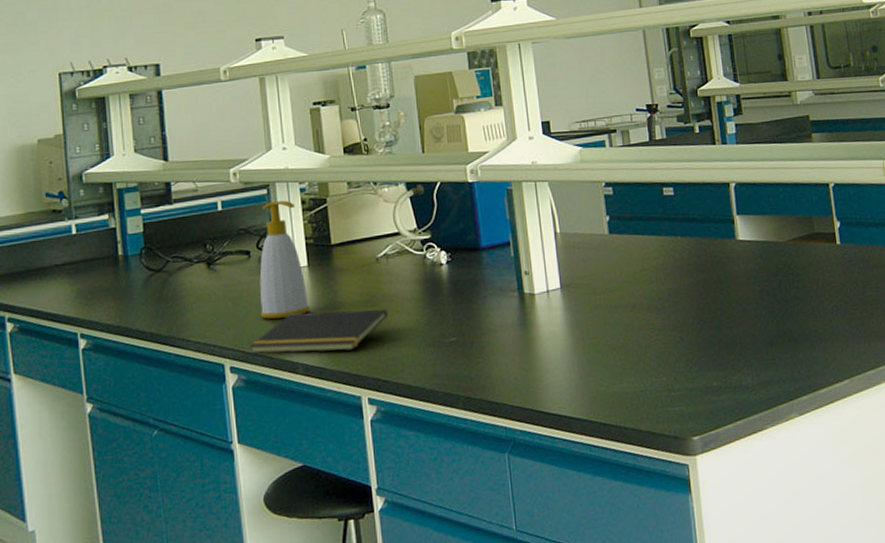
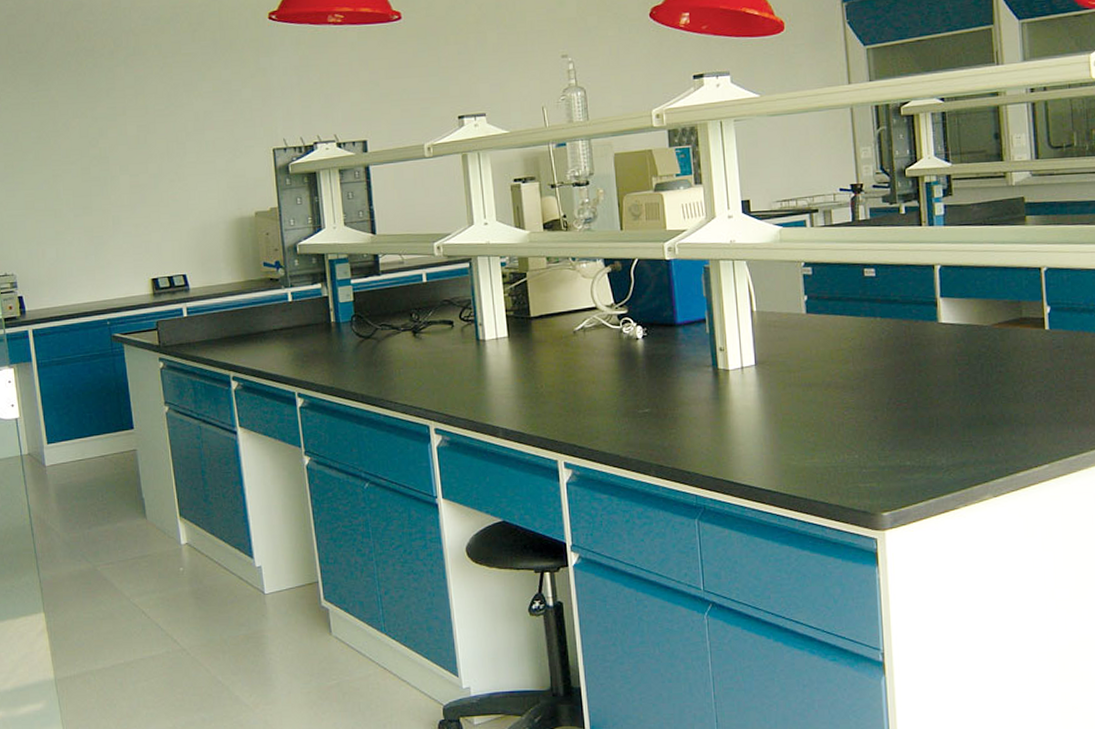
notepad: present [250,309,388,354] -> none [453,379,584,418]
soap bottle: present [259,200,310,319] -> none [462,273,510,386]

